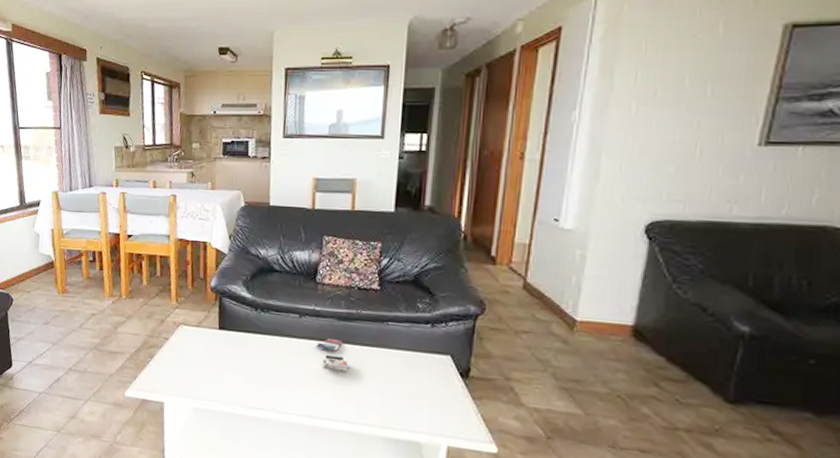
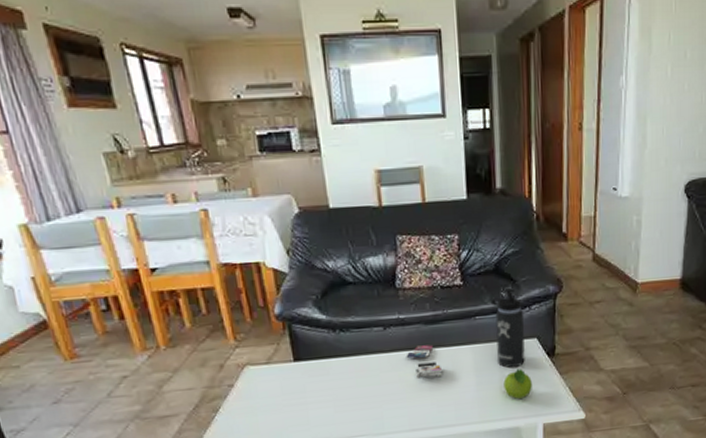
thermos bottle: none [406,301,440,380] -> present [491,288,525,368]
fruit: none [408,381,440,414] -> present [503,368,532,399]

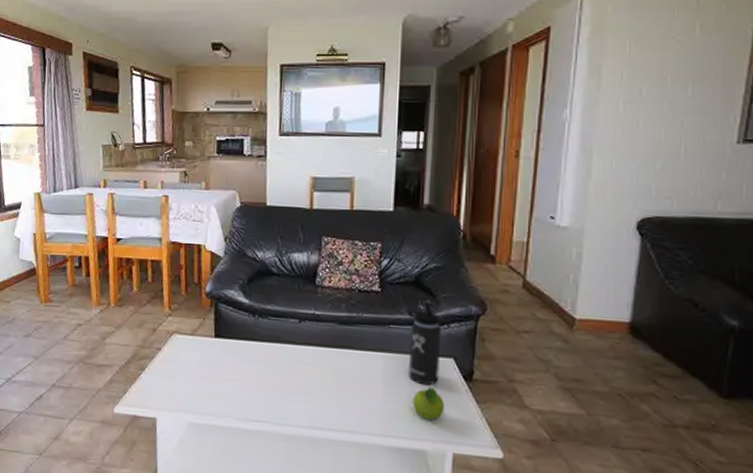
magazine: present [406,345,443,378] -> none [316,344,351,378]

